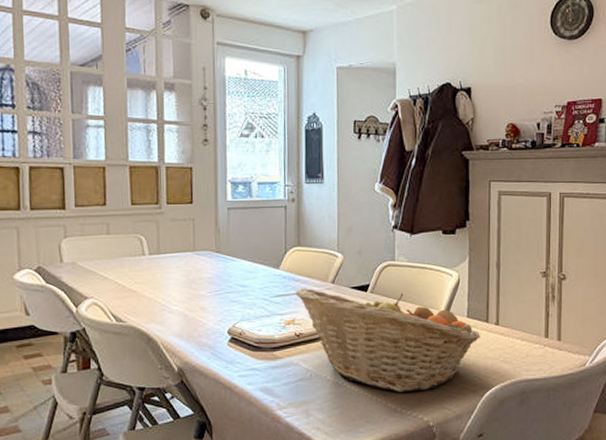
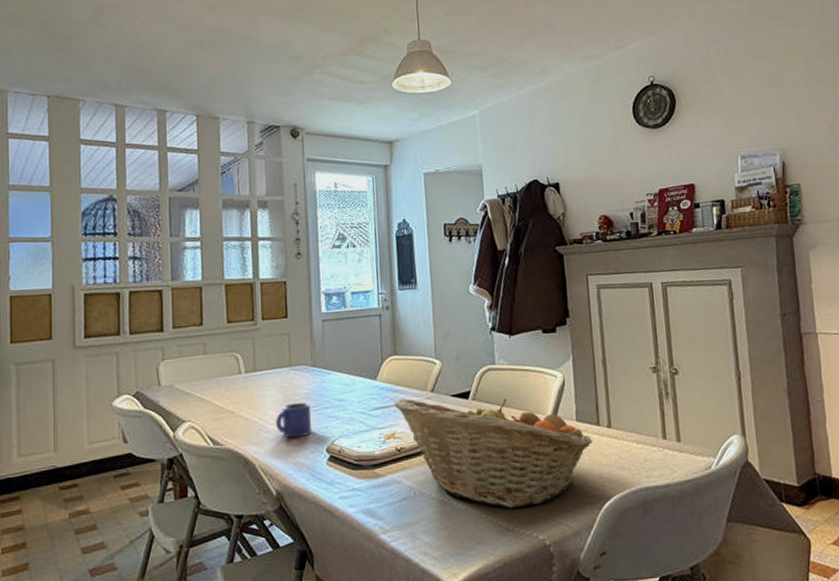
mug: none [179,286,214,319] -> present [276,402,311,439]

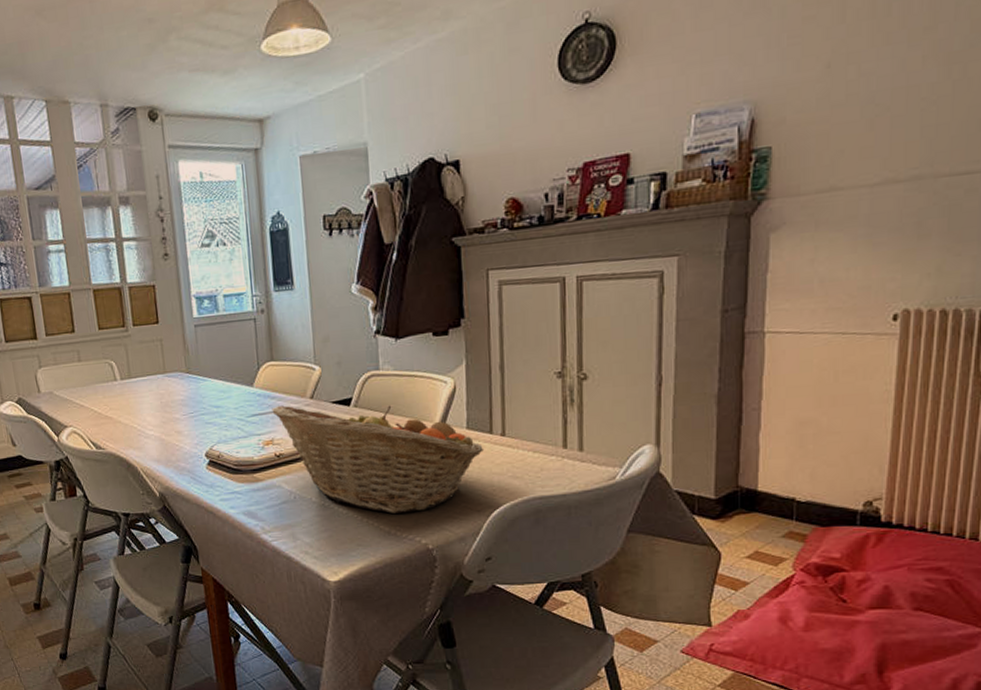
mug: present [276,402,311,439] -> none [154,408,190,444]

